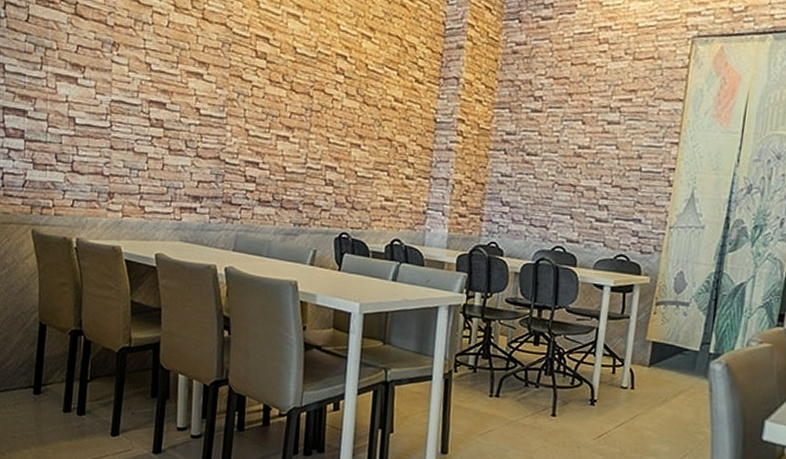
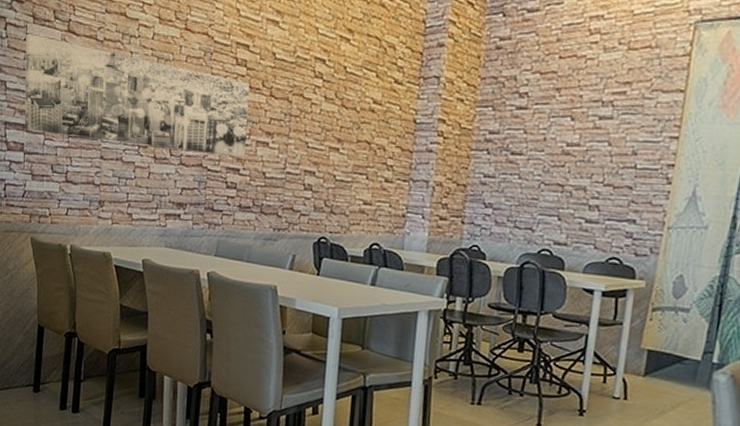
wall art: none [25,14,269,151] -> present [24,33,250,157]

